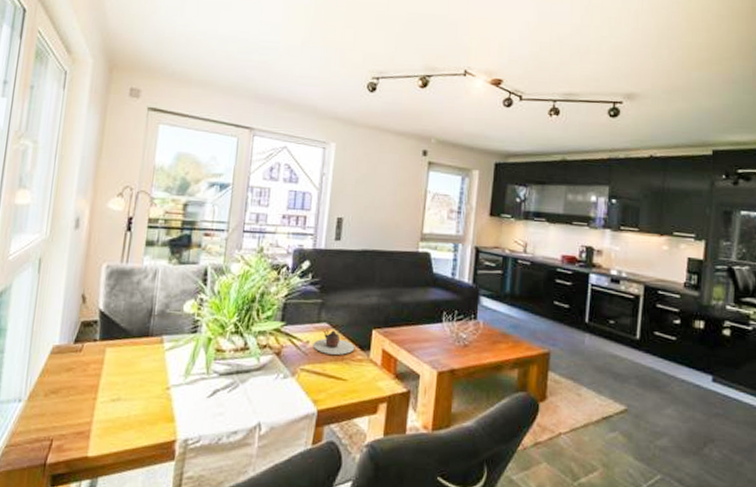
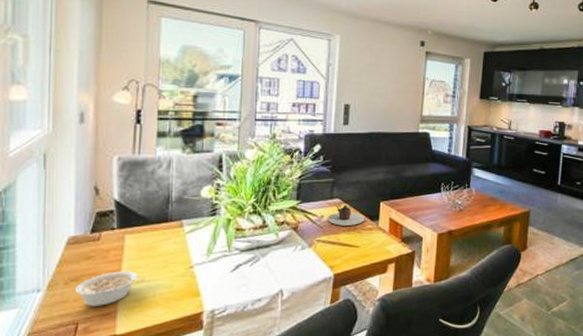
legume: none [53,386,121,423] -> present [74,270,145,307]

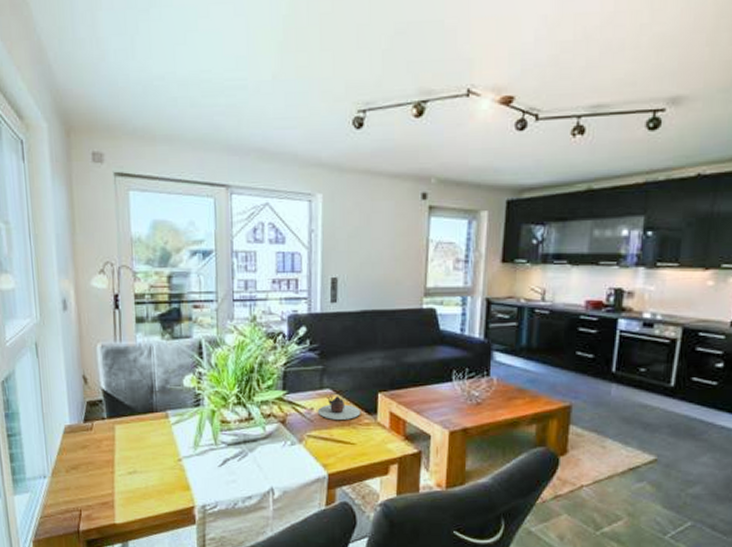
legume: present [74,270,145,307] -> none [75,461,136,495]

